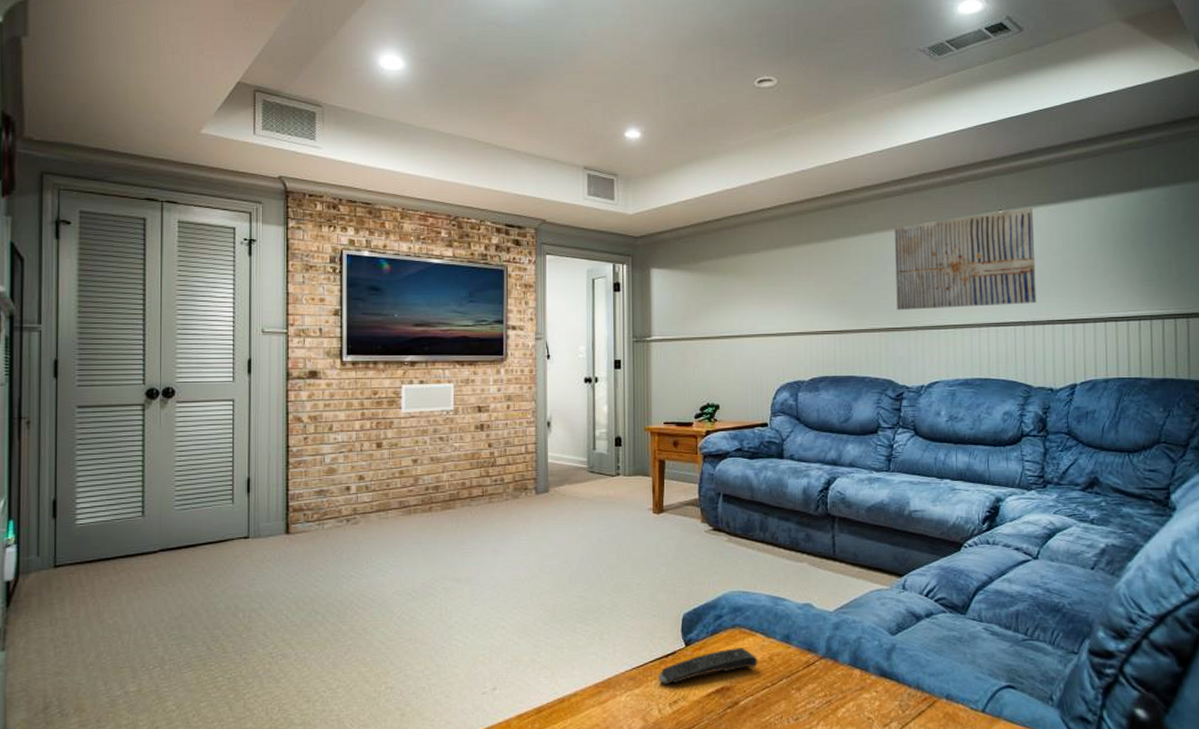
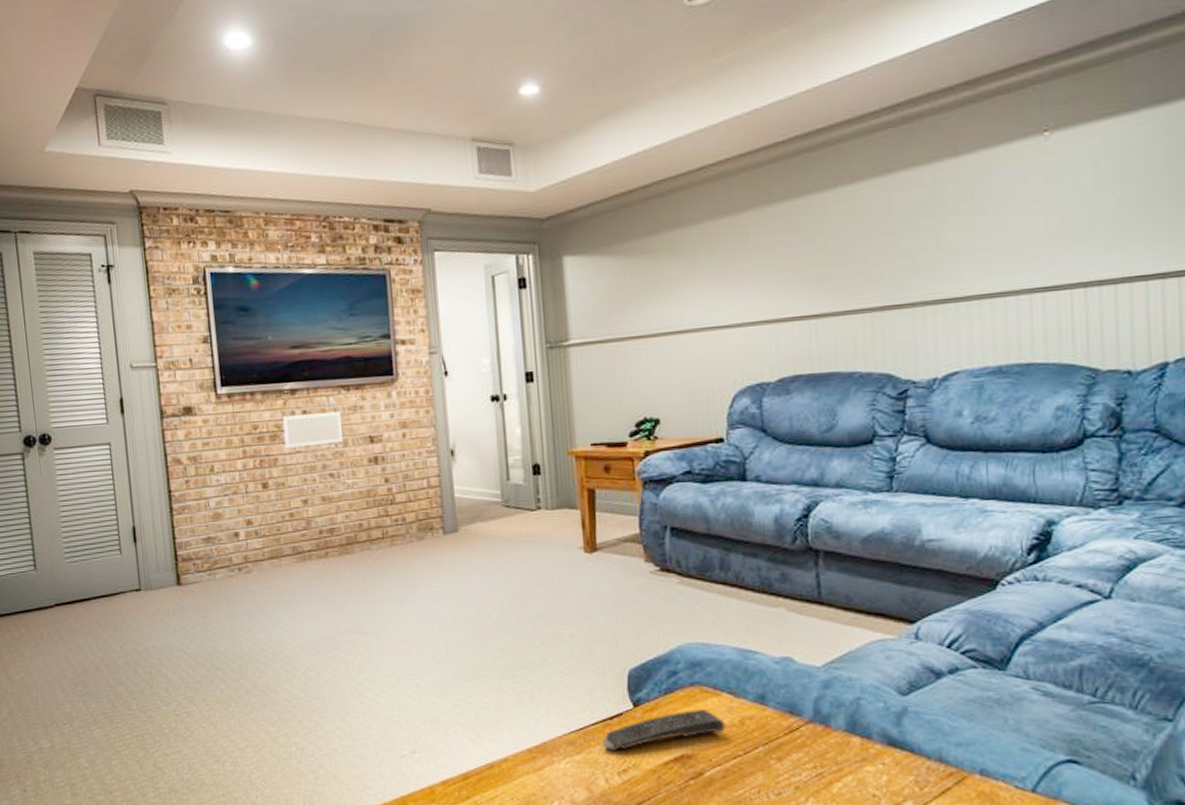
wall art: present [894,208,1036,310] -> none [887,122,1104,281]

